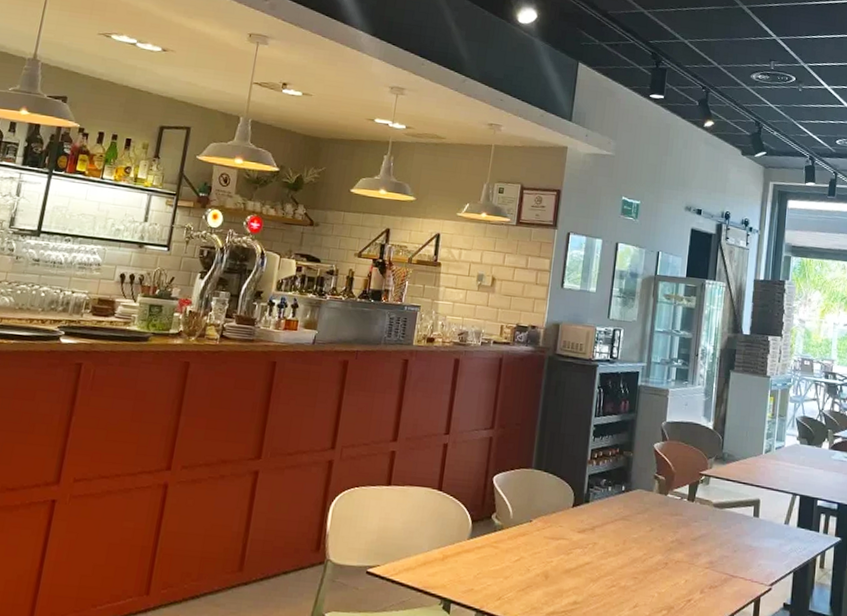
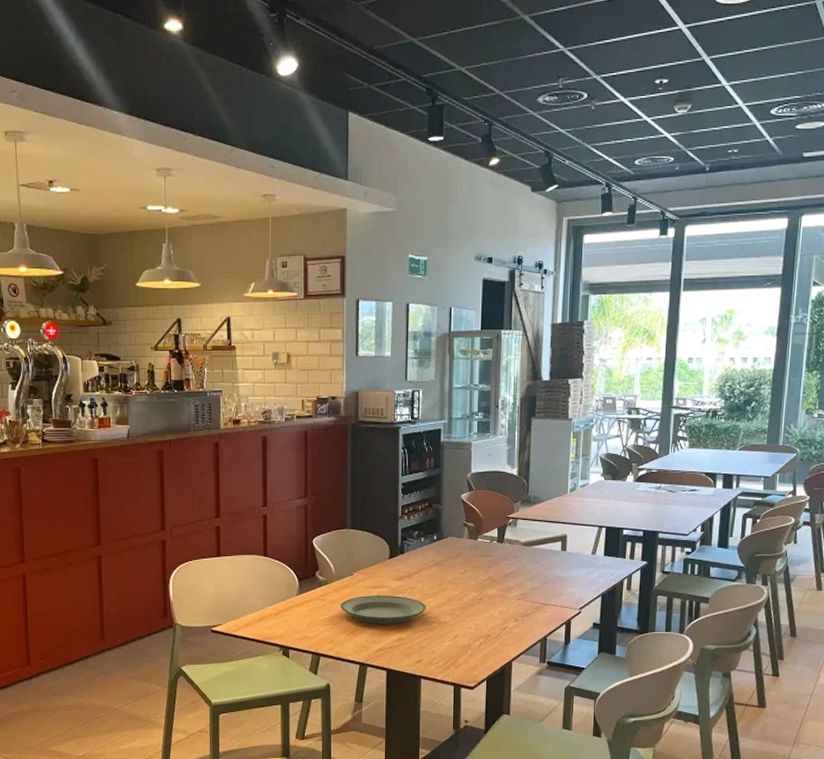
plate: none [514,547,607,584] -> present [340,595,426,624]

